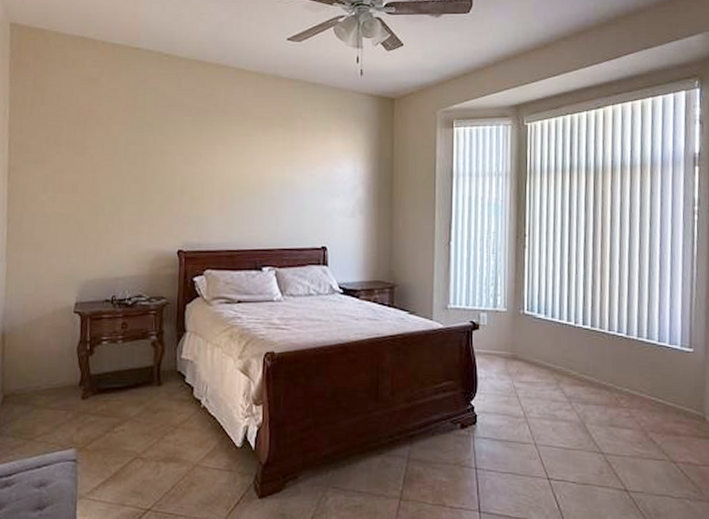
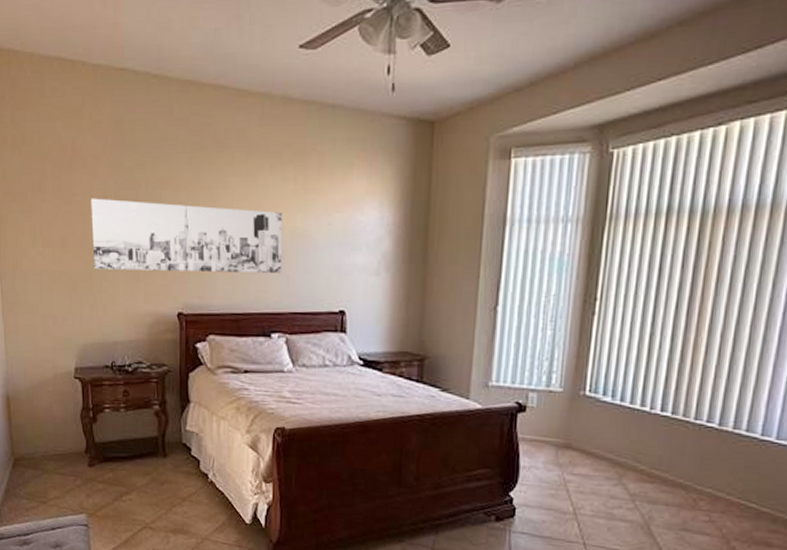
wall art: none [101,151,273,215] -> present [91,198,283,273]

